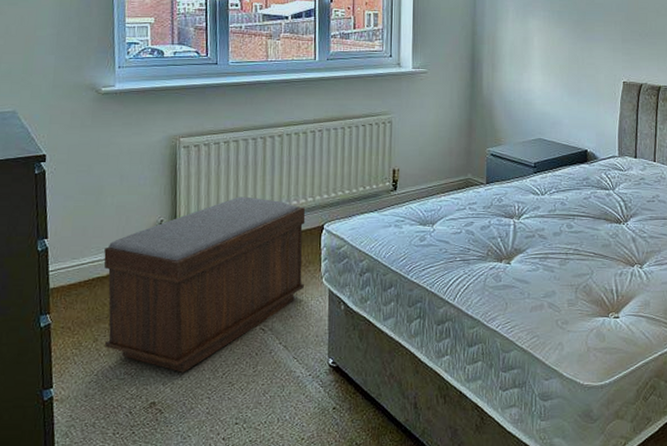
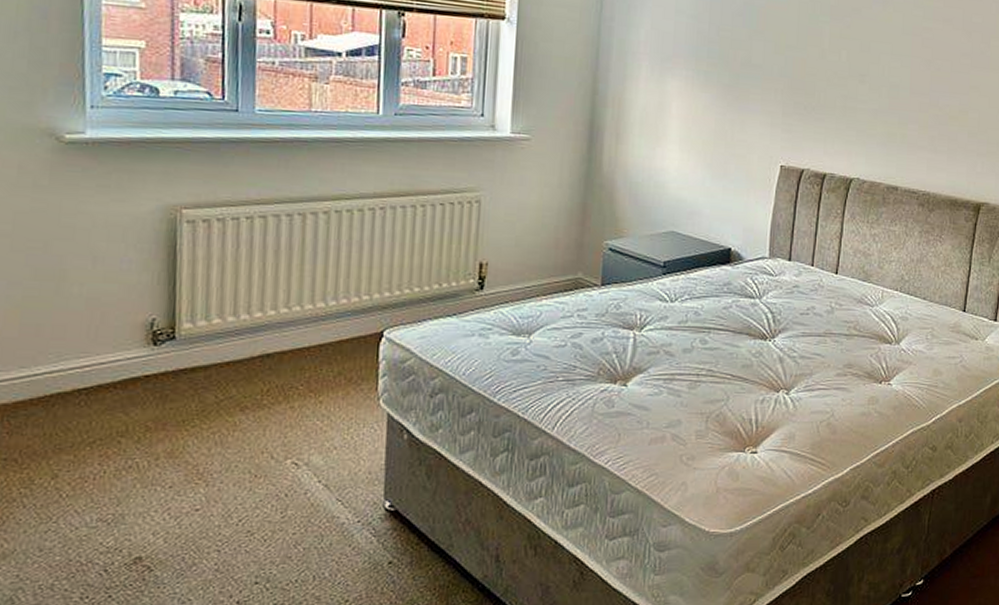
bench: present [104,196,306,373] -> none [67,290,359,519]

